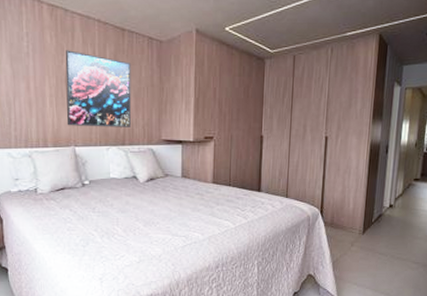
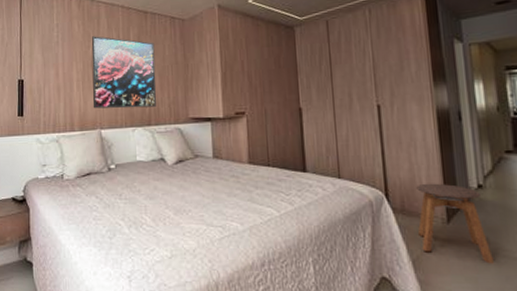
stool: none [341,203,391,263] -> present [416,183,494,264]

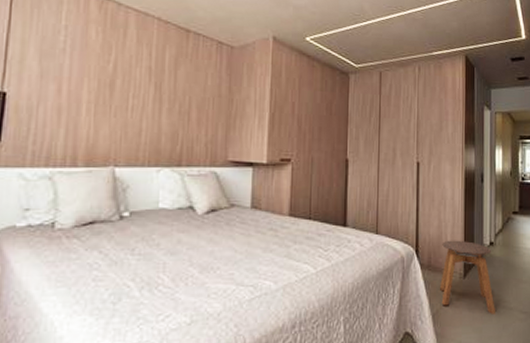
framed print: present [91,36,156,109] -> none [106,49,195,145]

